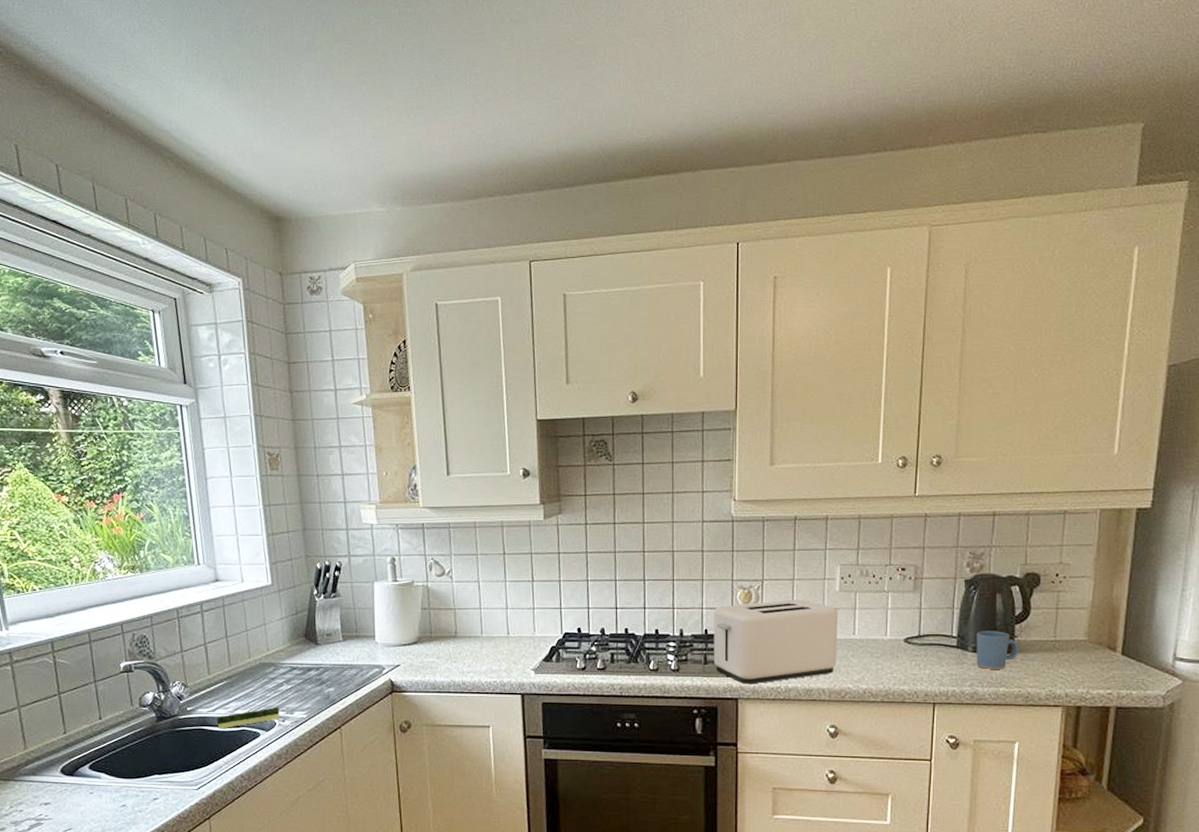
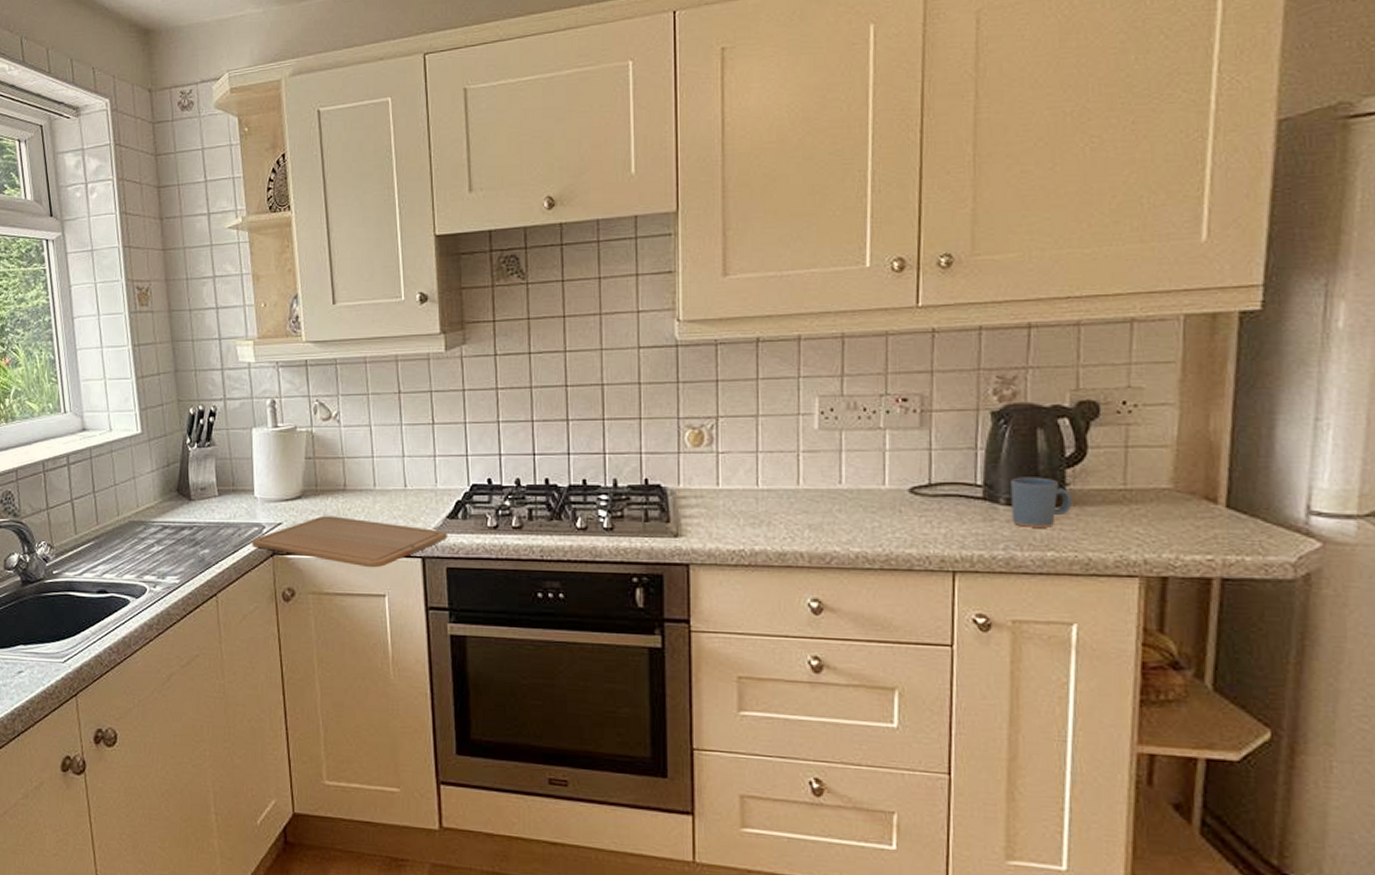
sponge: present [216,707,280,729] -> none [83,570,151,595]
chopping board: none [373,658,543,703] -> present [252,515,447,568]
toaster: present [713,599,838,684] -> none [656,440,819,547]

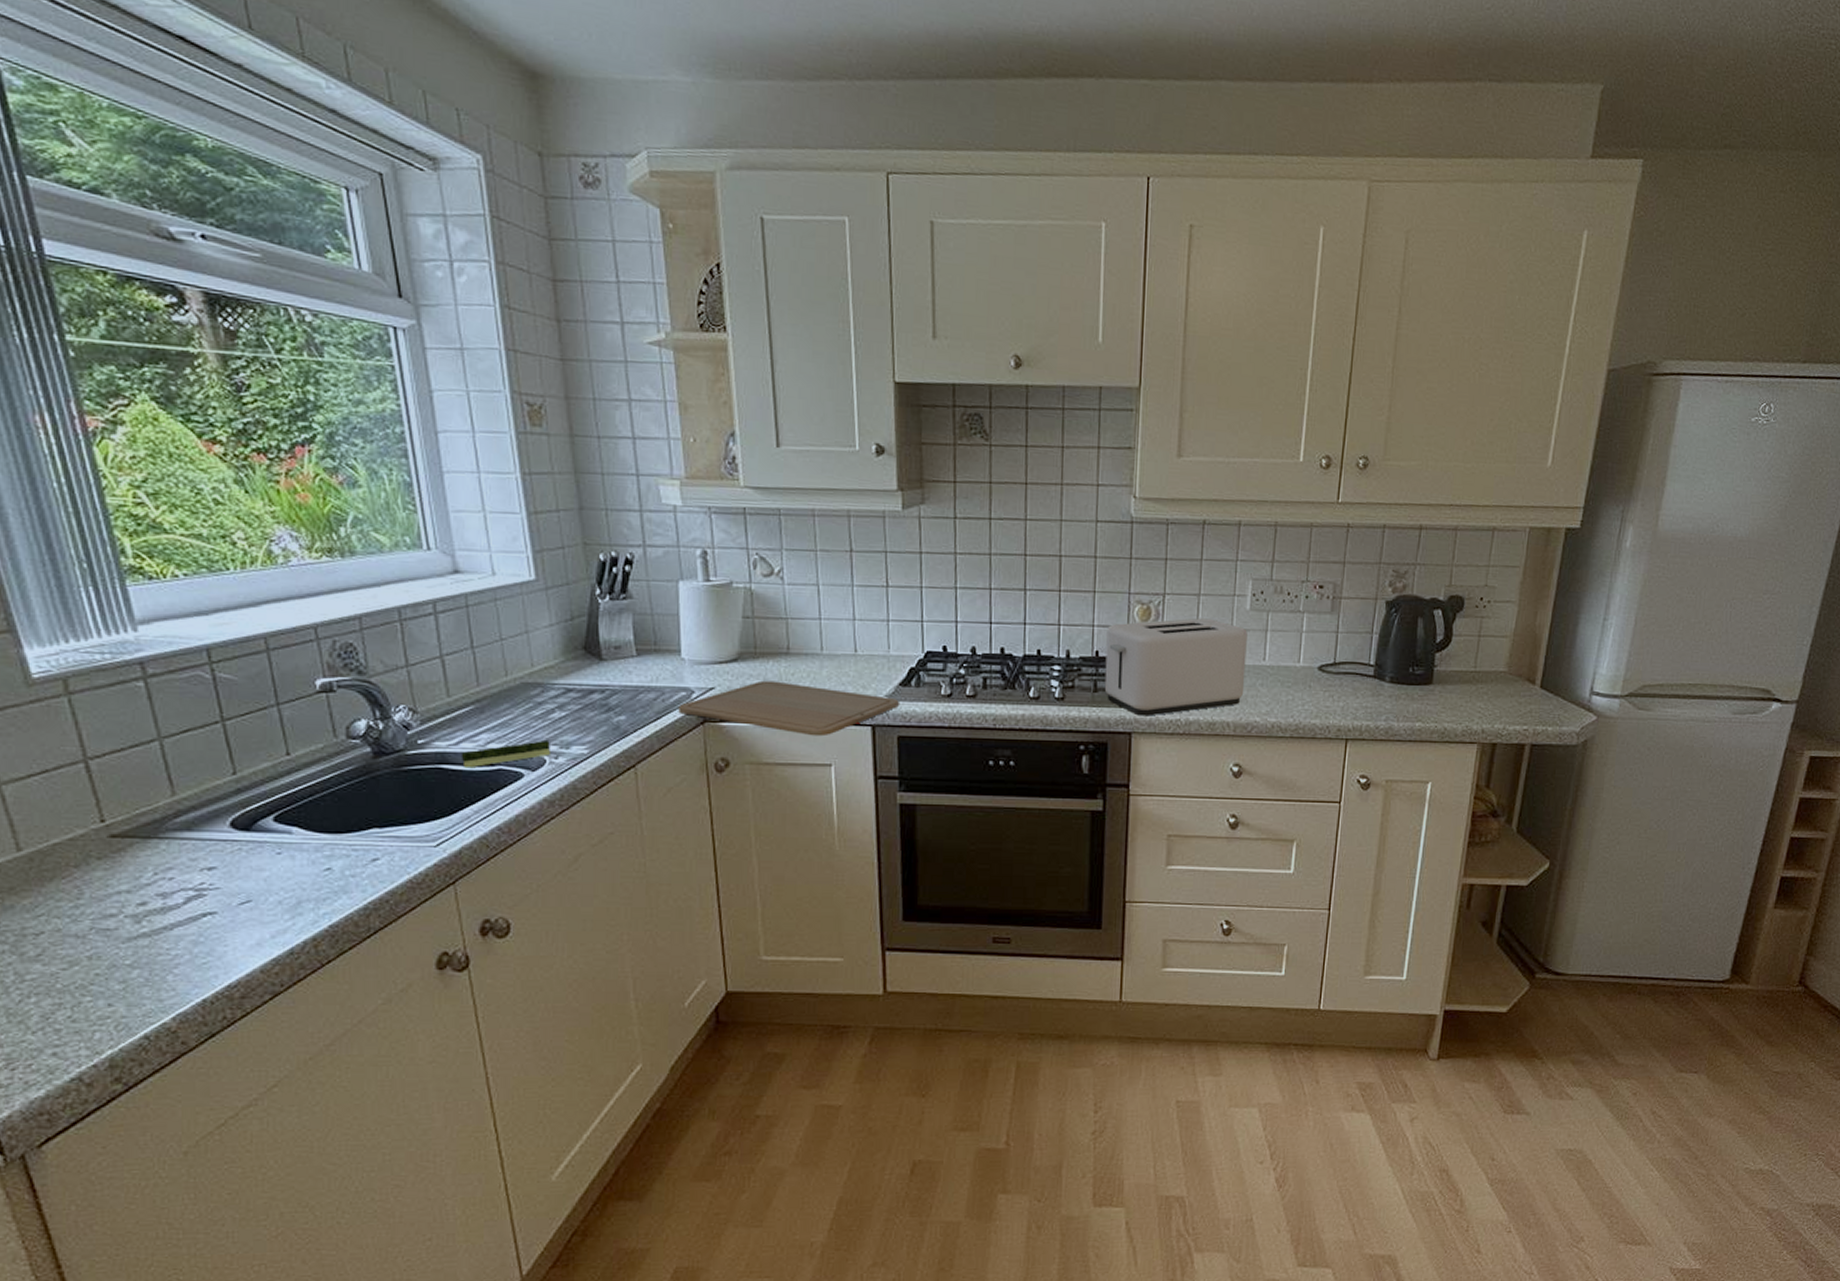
sponge: none [83,570,151,595] -> present [461,739,552,768]
toaster: none [656,440,819,547] -> present [1104,618,1247,716]
mug: present [1011,477,1072,528] -> none [1393,658,1437,702]

